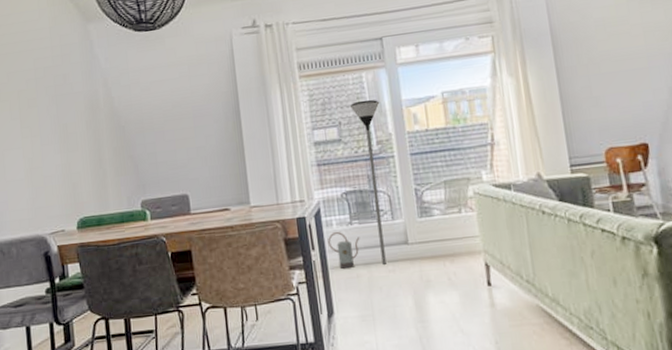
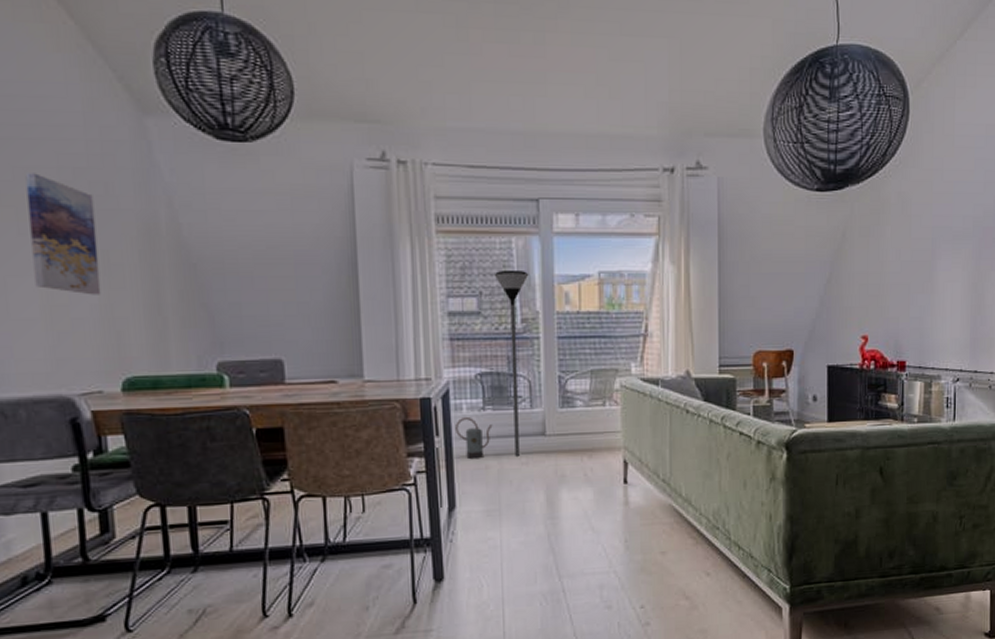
wall art: none [15,75,63,158] -> present [25,173,101,295]

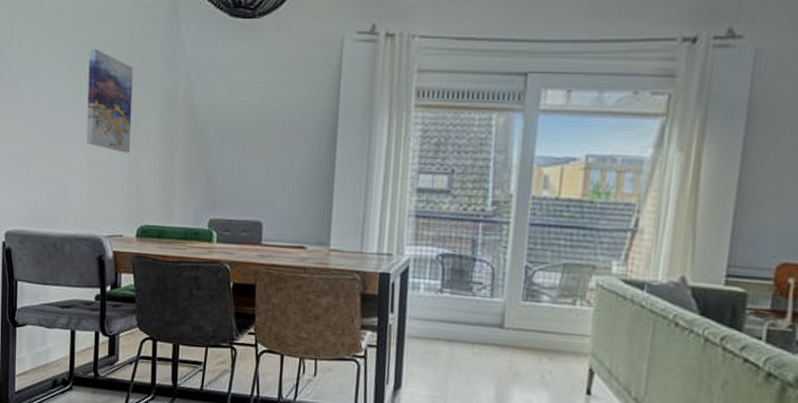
watering can: present [455,418,493,460] -> none [410,297,449,342]
floor lamp: present [494,269,529,456] -> none [468,148,507,345]

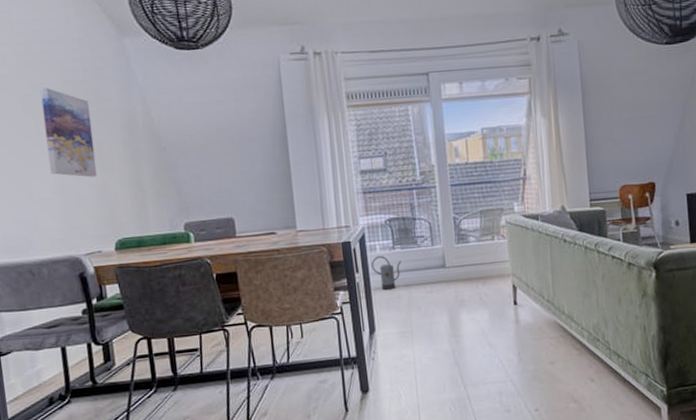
watering can: none [410,297,449,342] -> present [371,256,402,291]

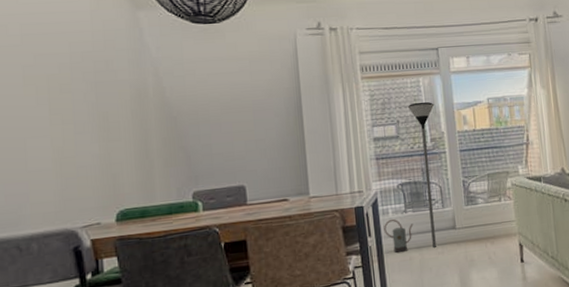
wall art: present [40,88,98,178] -> none [44,58,101,148]
floor lamp: none [395,132,425,286] -> present [407,101,436,248]

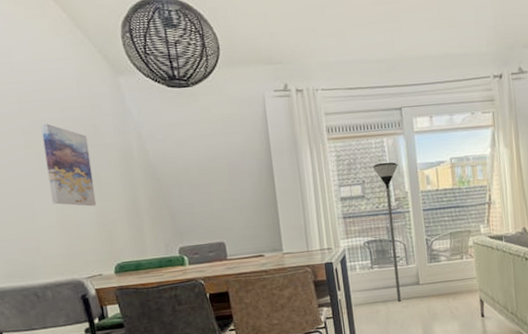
wall art: none [44,58,101,148] -> present [41,123,97,207]
watering can: present [384,219,414,254] -> none [352,275,380,306]

